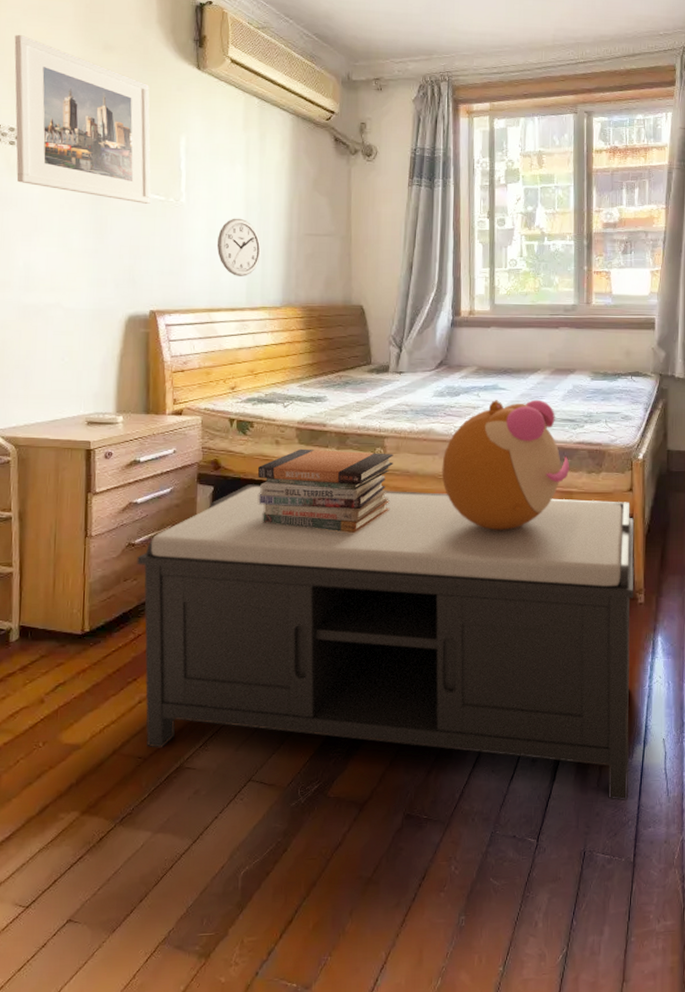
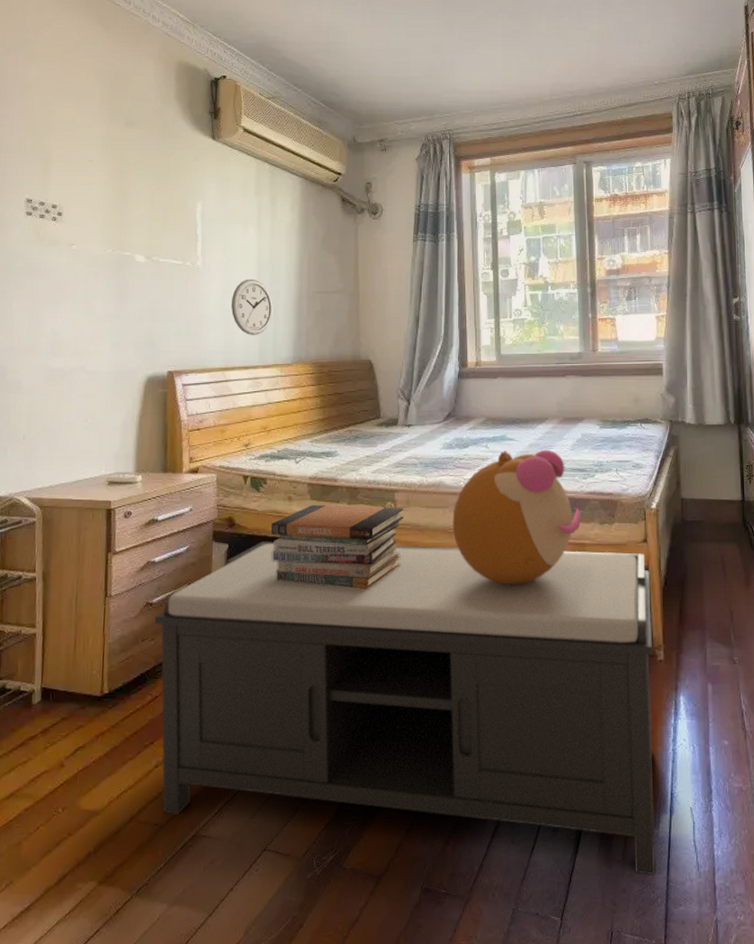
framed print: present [14,34,151,204] -> none [45,115,169,268]

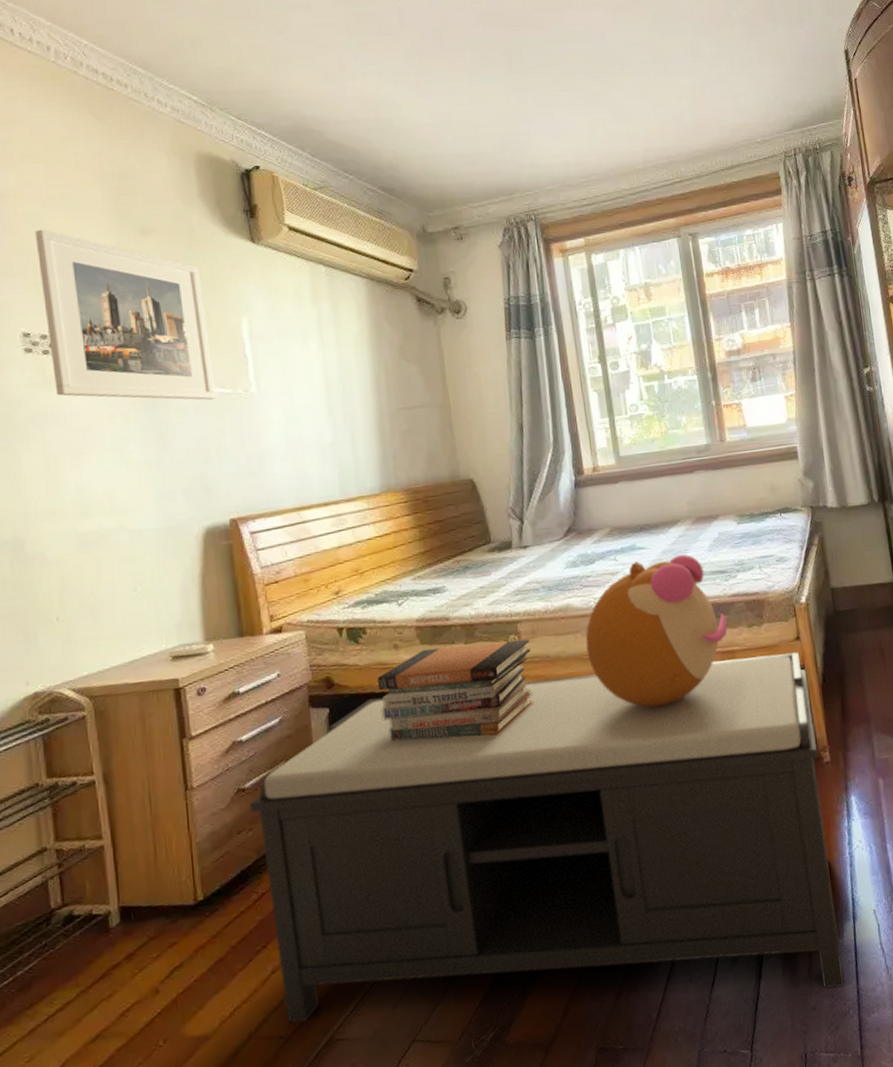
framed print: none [45,115,169,268] -> present [35,229,216,400]
wall clock: present [230,279,273,335] -> none [298,401,350,467]

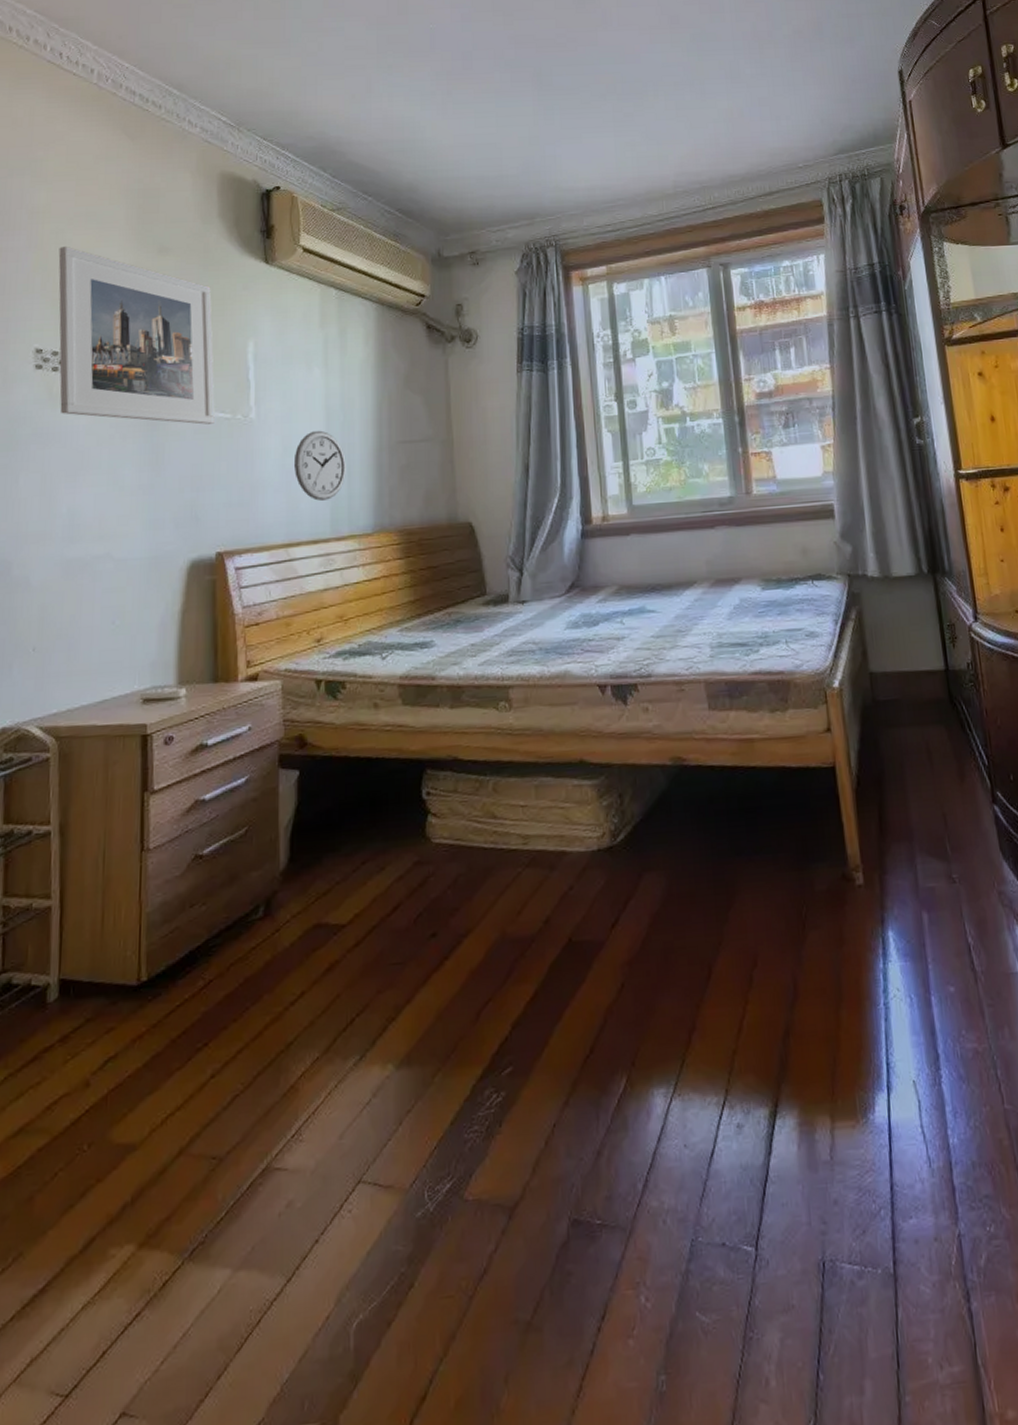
bench: present [249,652,845,1023] -> none [206,746,875,1179]
wall clock: none [298,401,350,467] -> present [293,430,346,501]
book stack: present [377,639,533,741] -> none [352,708,522,819]
plush toy: present [585,554,728,707] -> none [583,621,747,799]

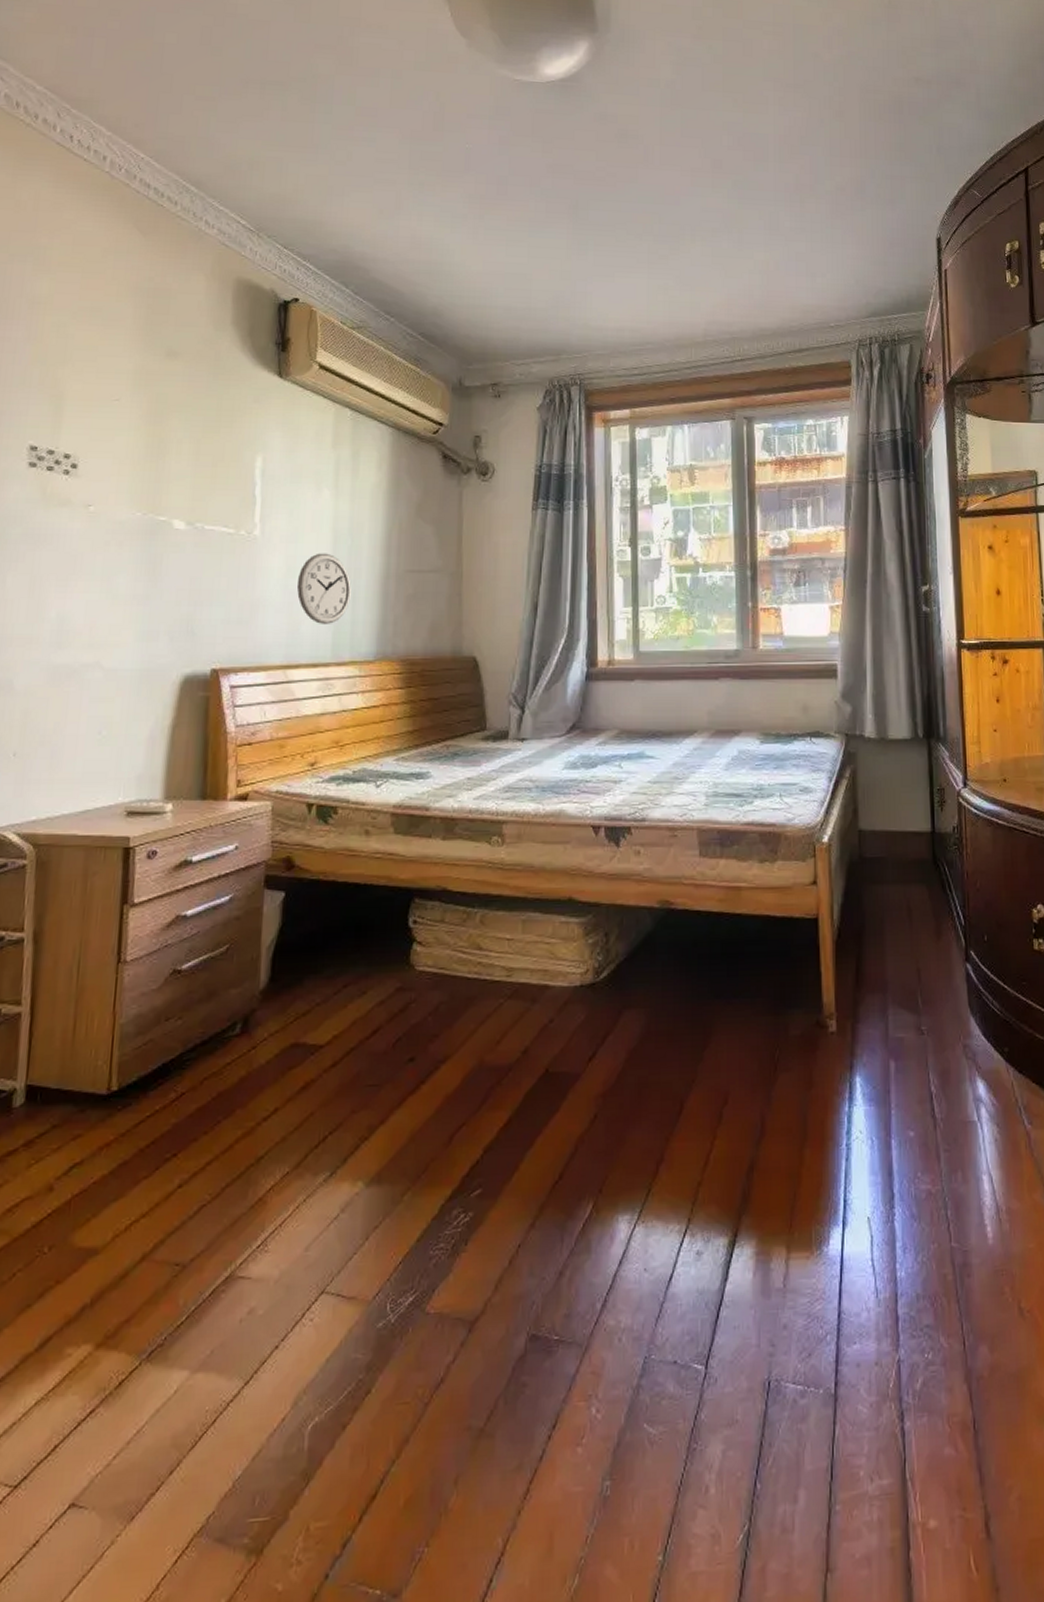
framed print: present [58,246,215,425] -> none [53,340,221,538]

